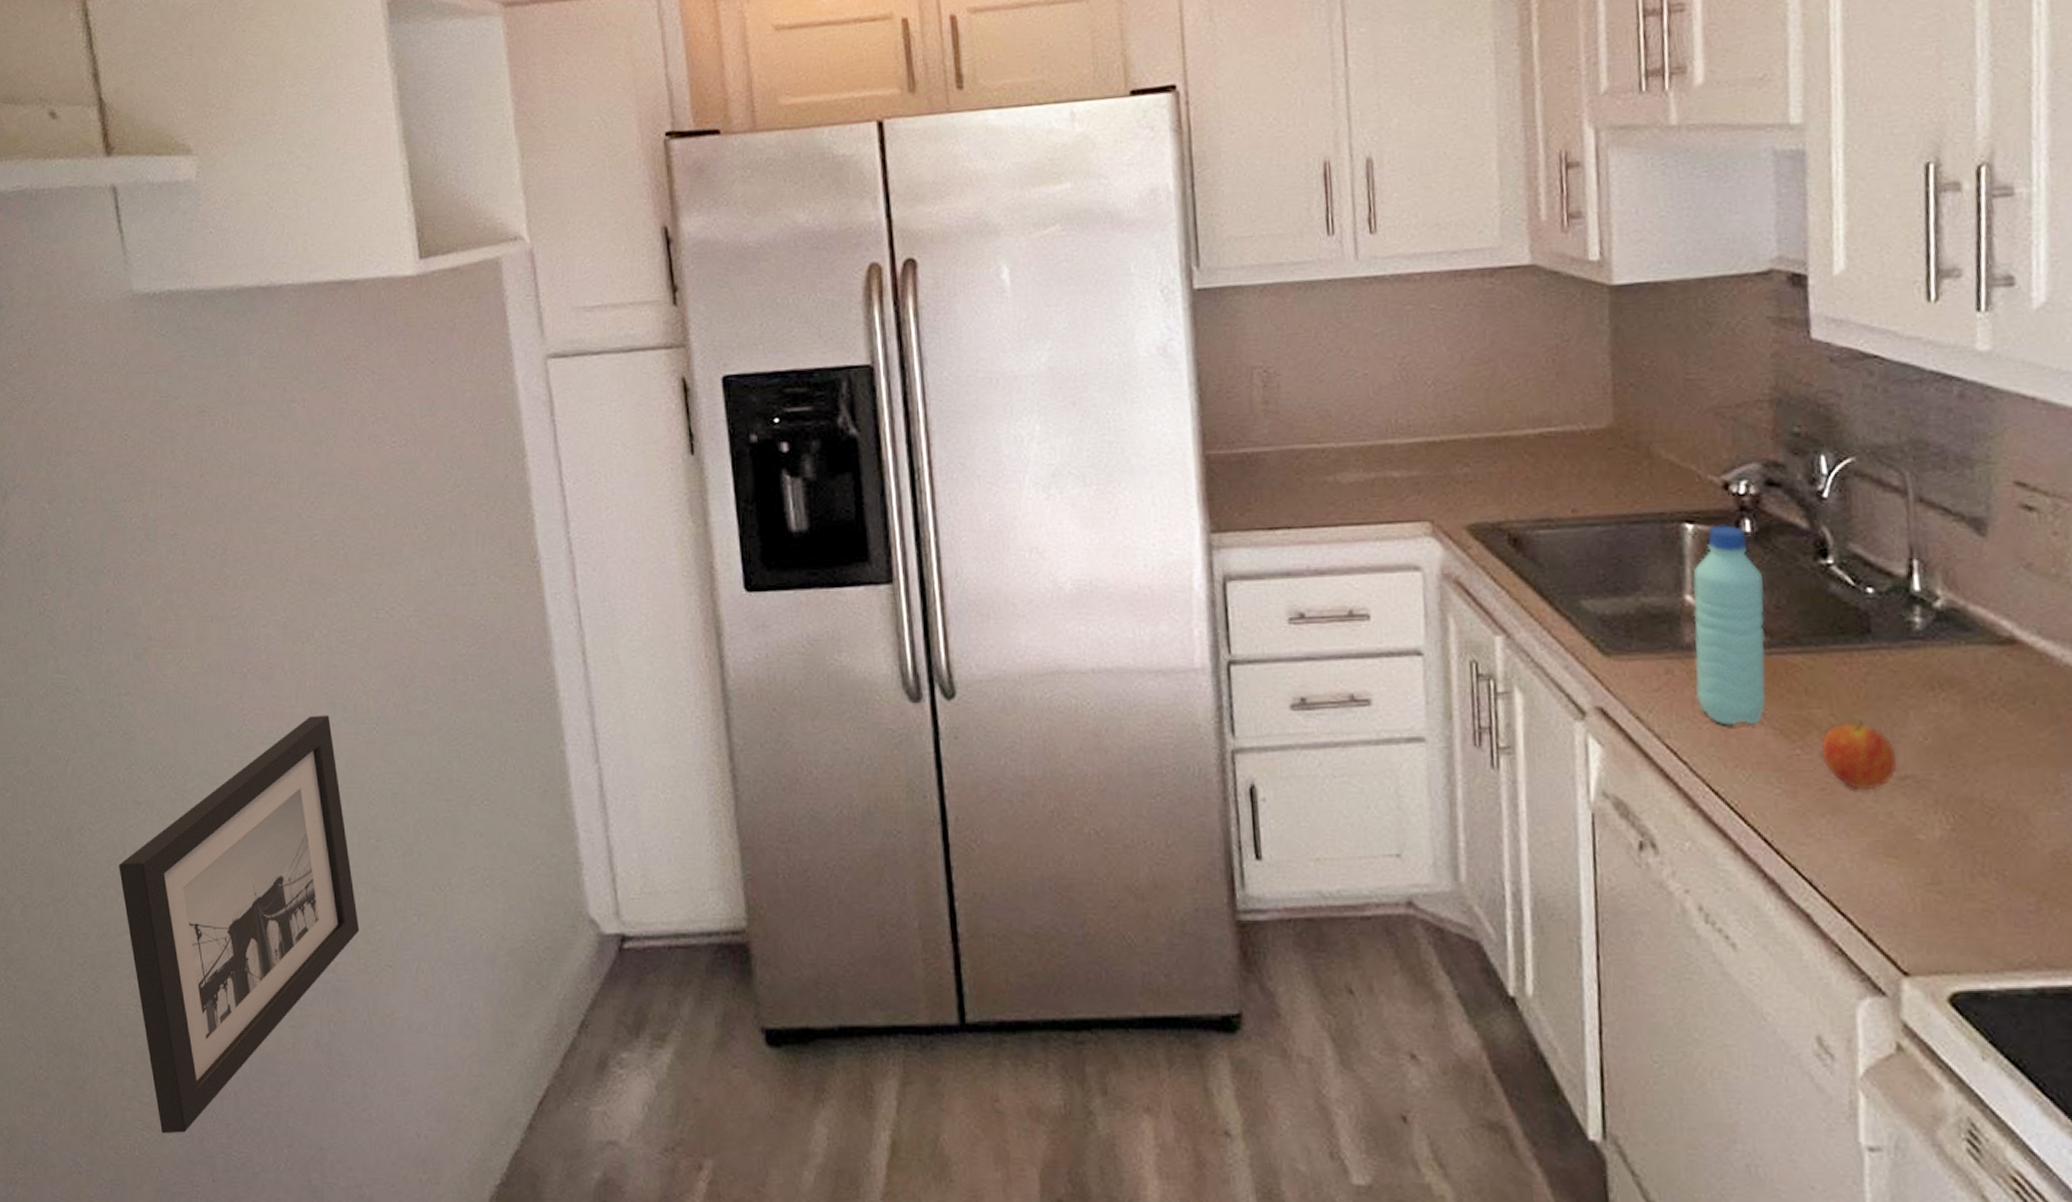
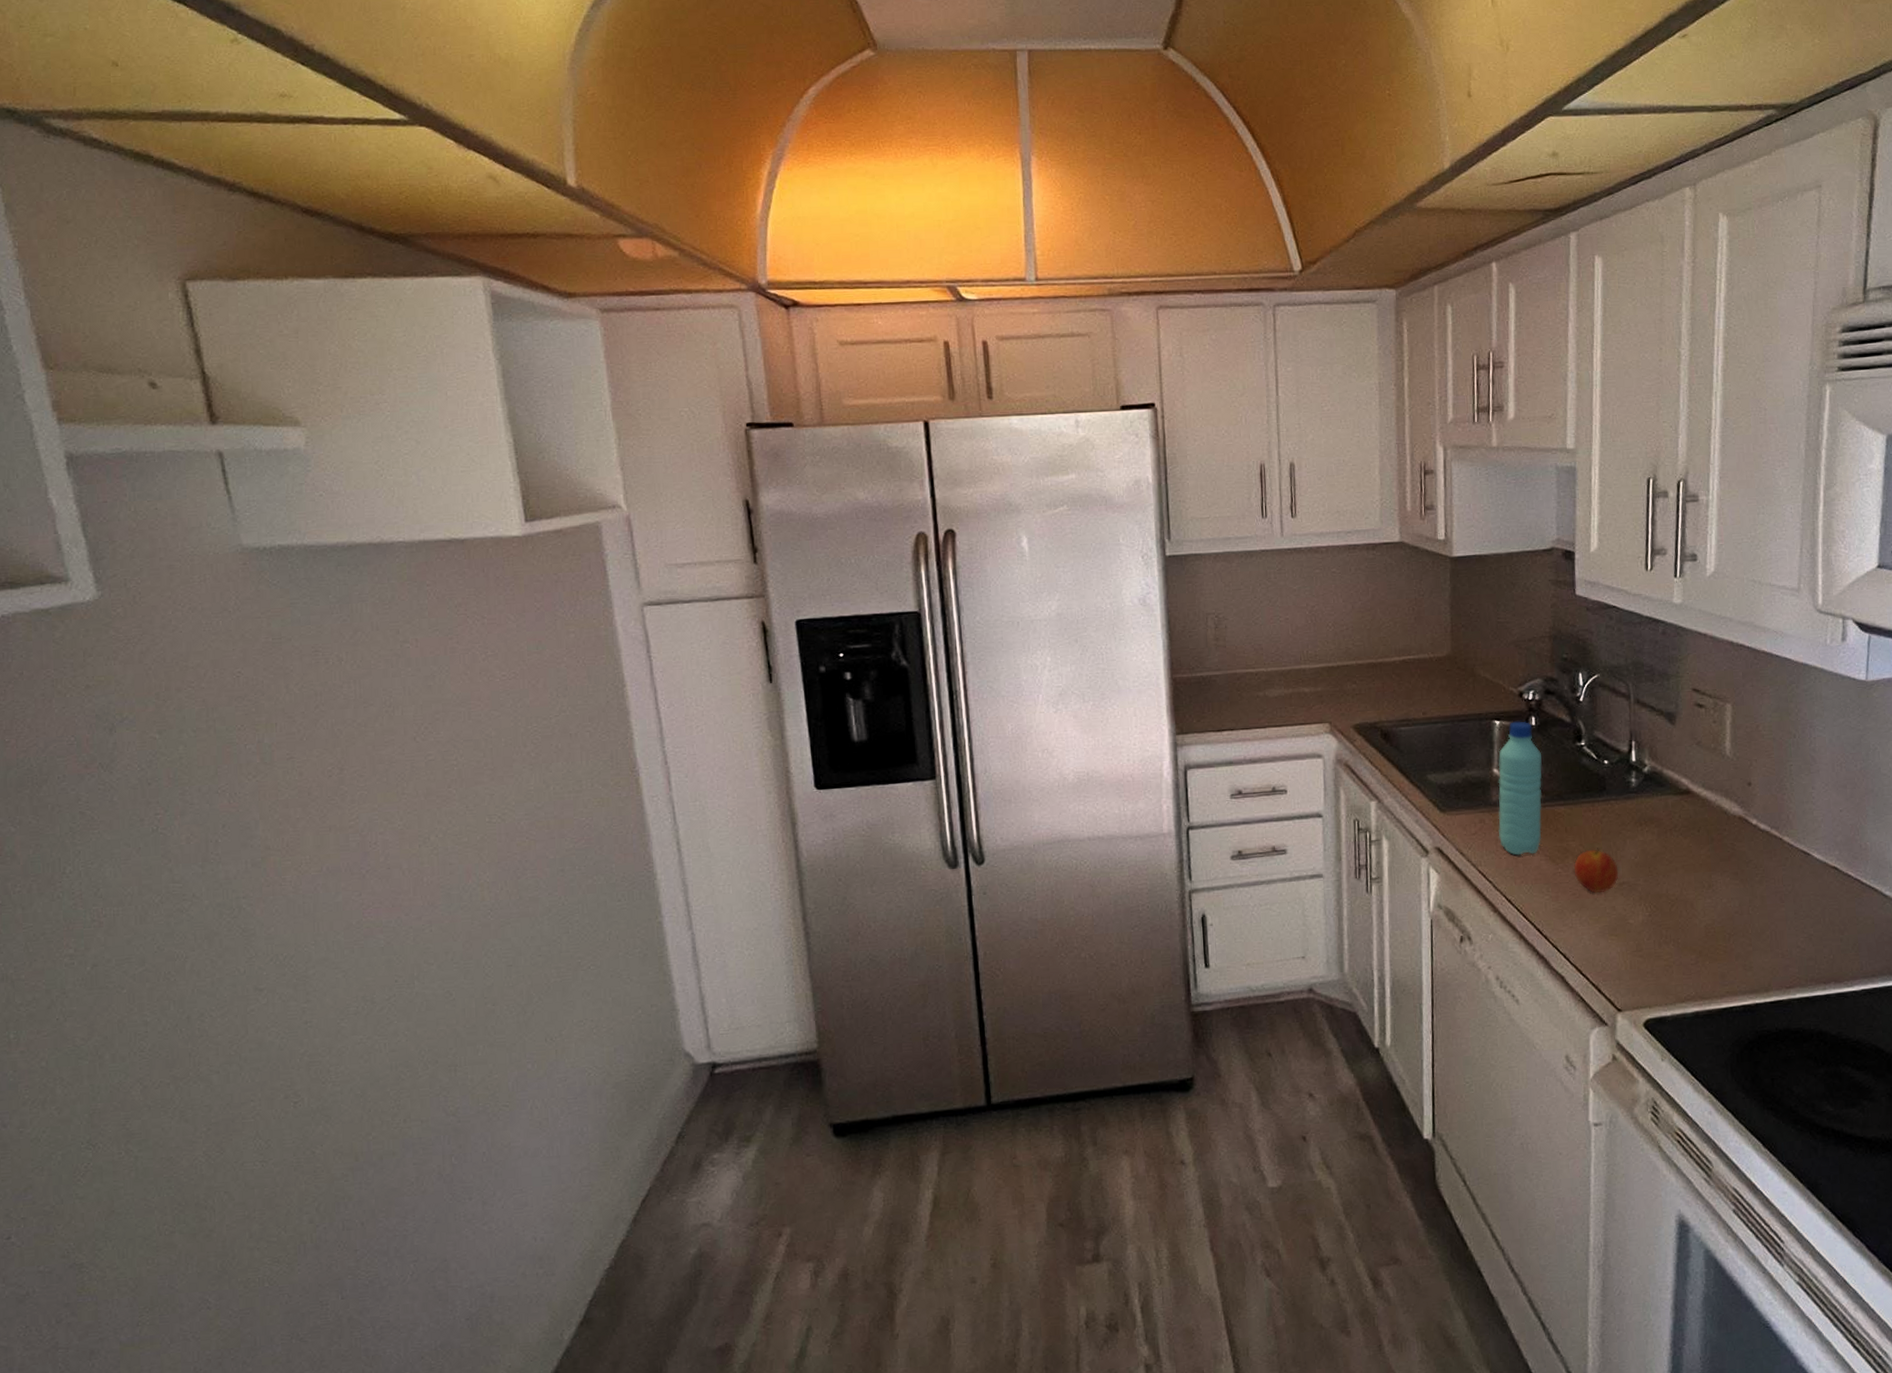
wall art: present [119,715,360,1134] -> none [241,905,478,1266]

